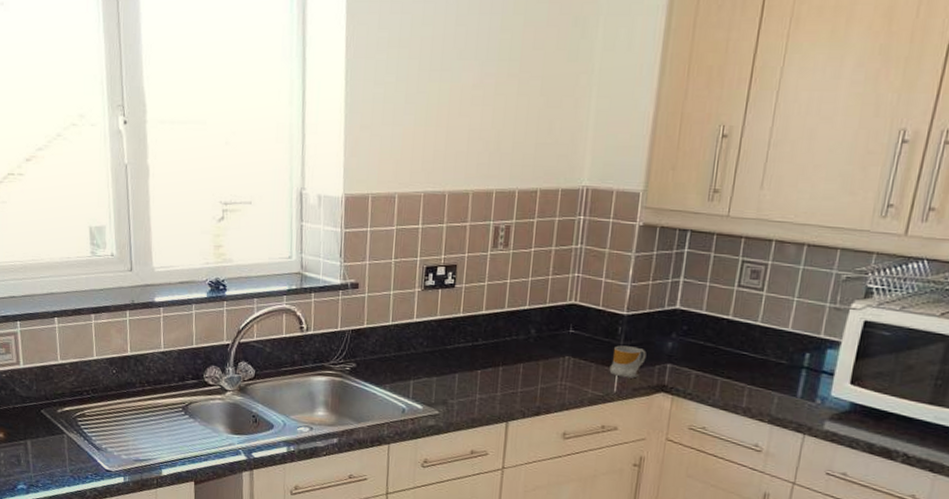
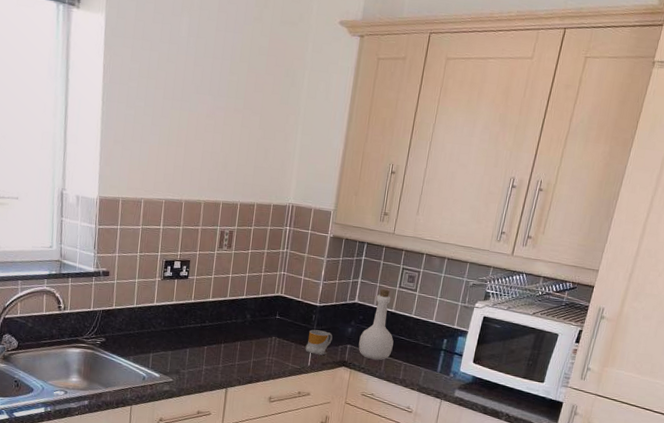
bottle: none [682,290,732,384] -> present [358,289,394,361]

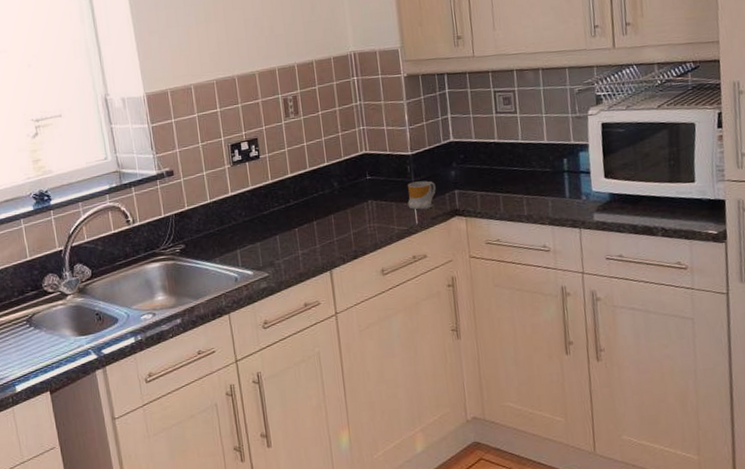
bottle: present [358,289,394,361] -> none [466,119,508,201]

